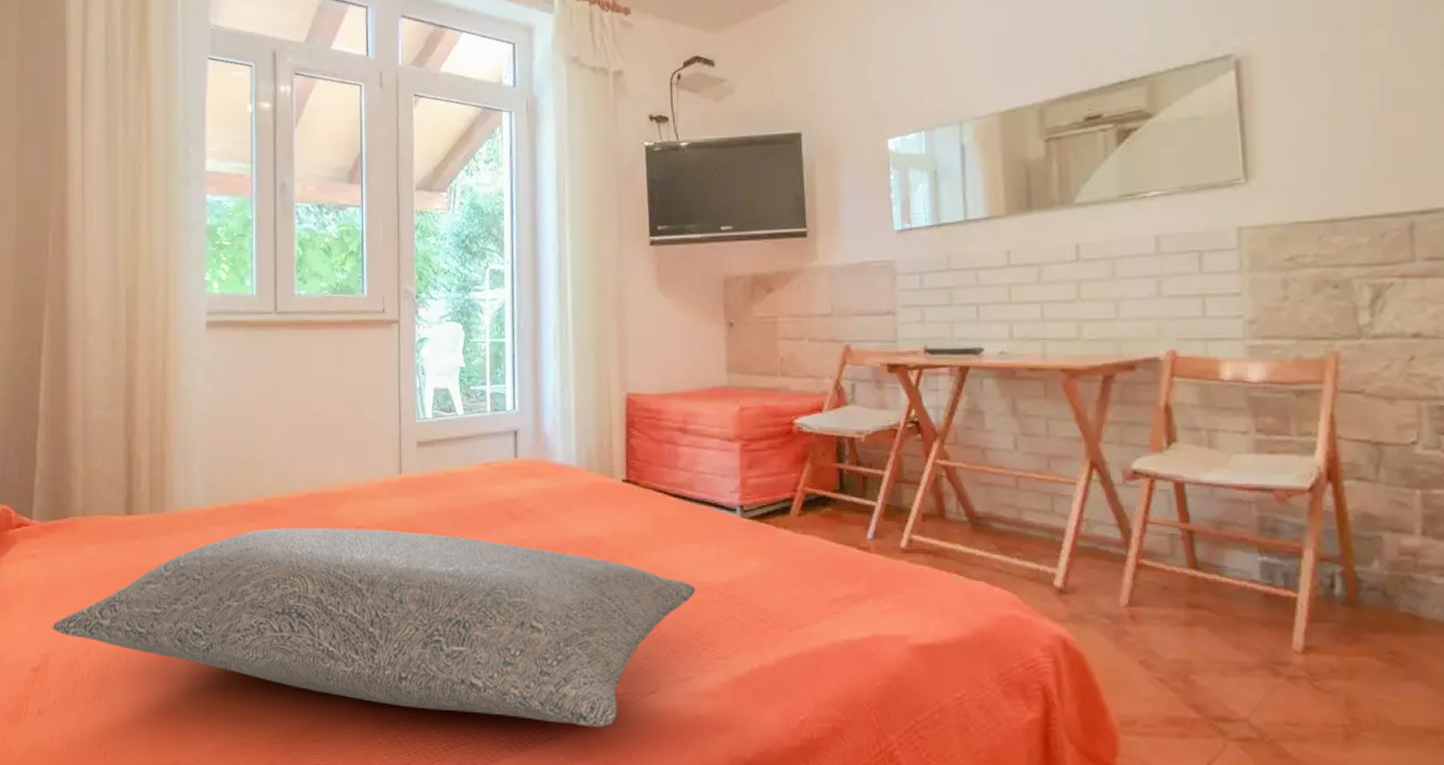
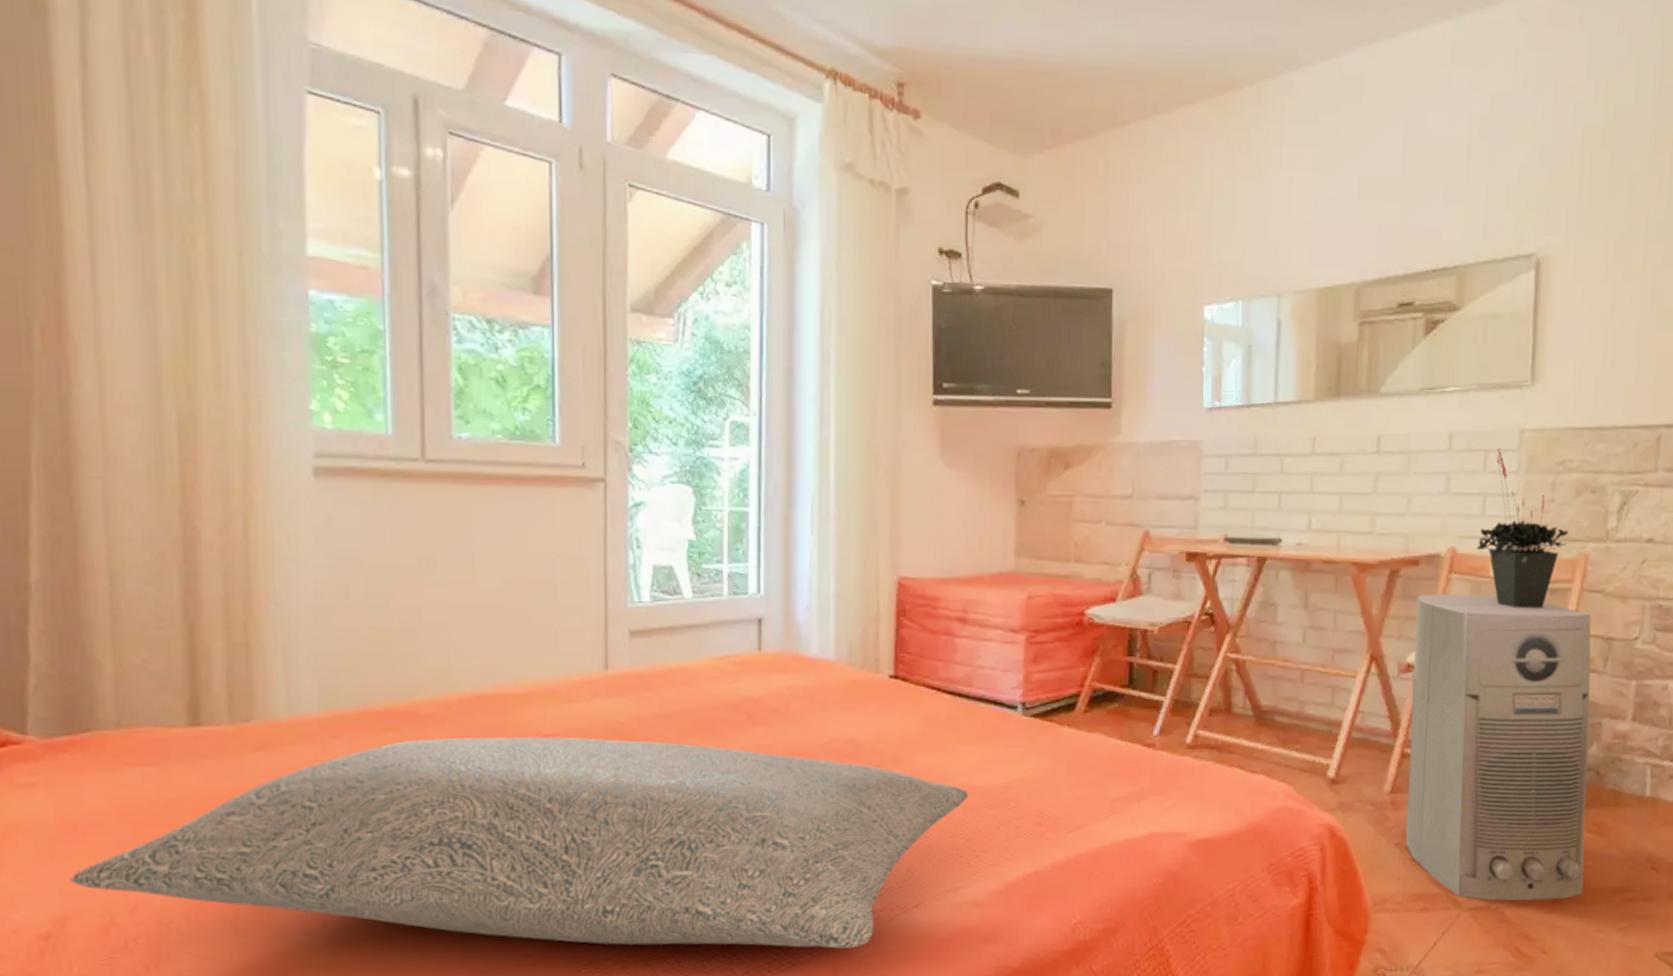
air purifier: none [1136,397,1385,737] -> present [1406,593,1592,901]
potted plant: none [1200,248,1310,412] -> present [1476,448,1568,608]

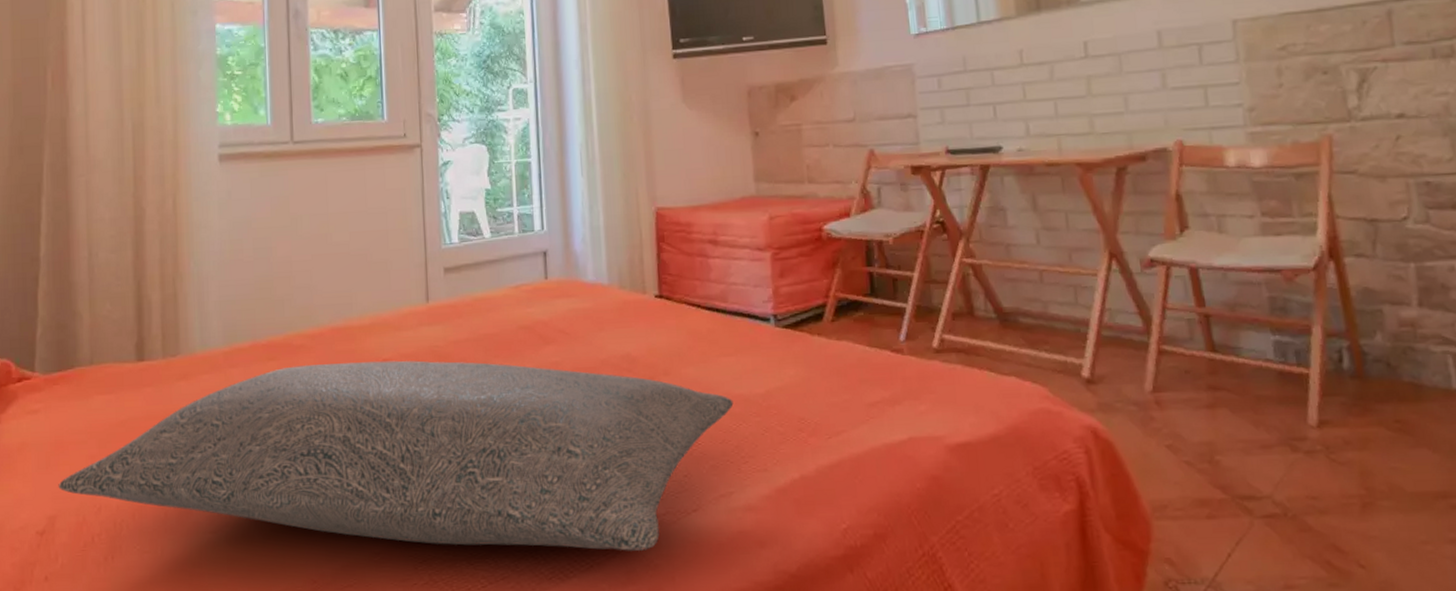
air purifier: present [1406,593,1592,901] -> none [1149,184,1398,508]
potted plant: present [1476,448,1568,608] -> none [1205,40,1306,196]

